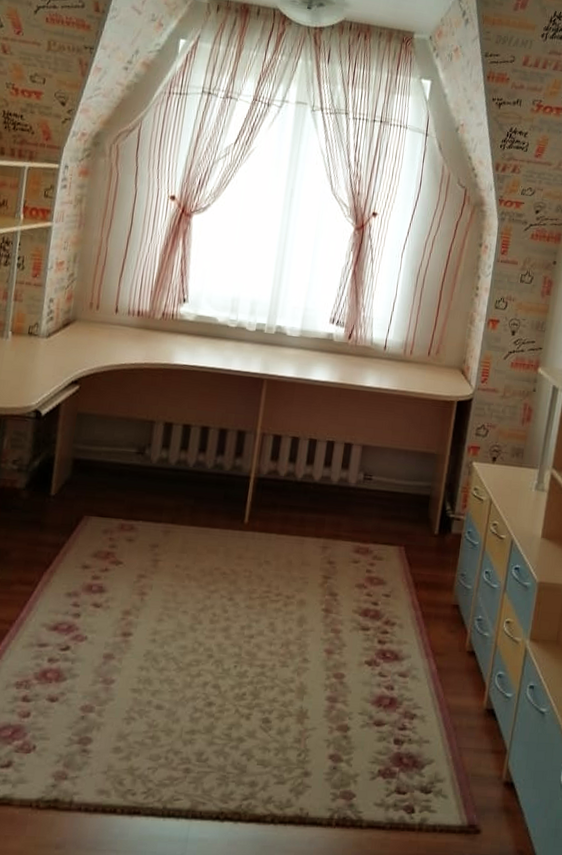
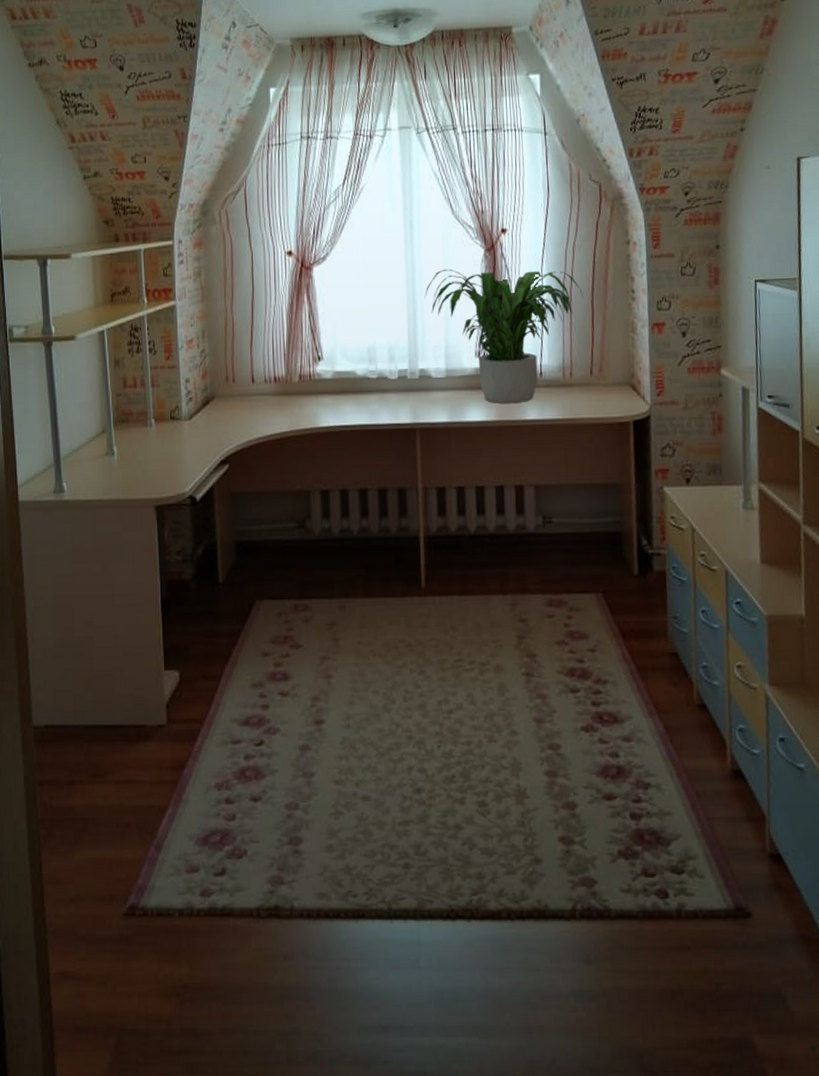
potted plant: none [293,239,434,371] -> present [424,268,583,404]

